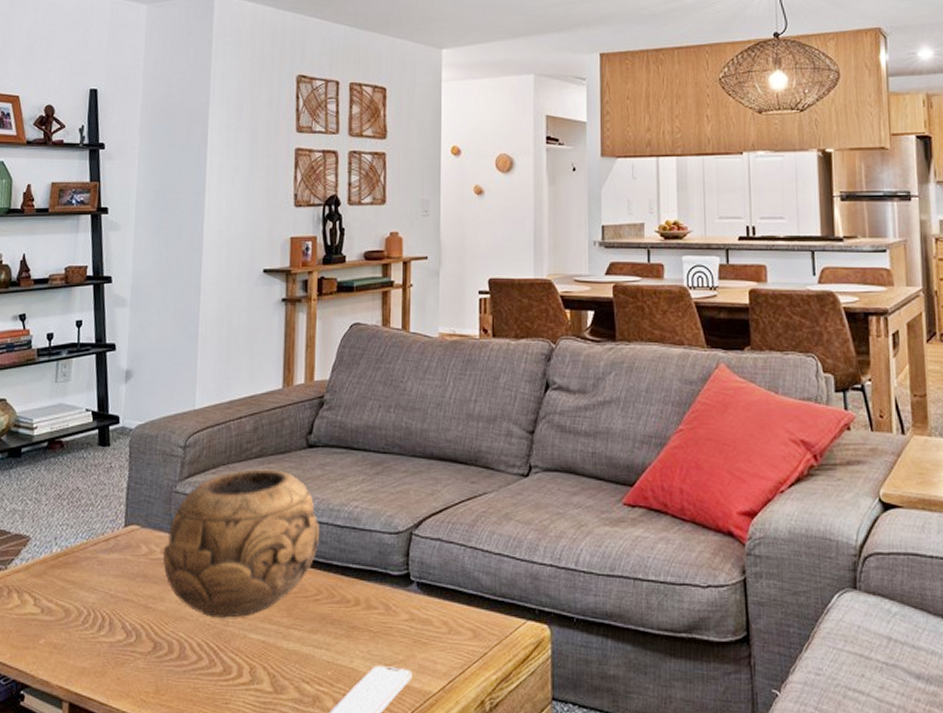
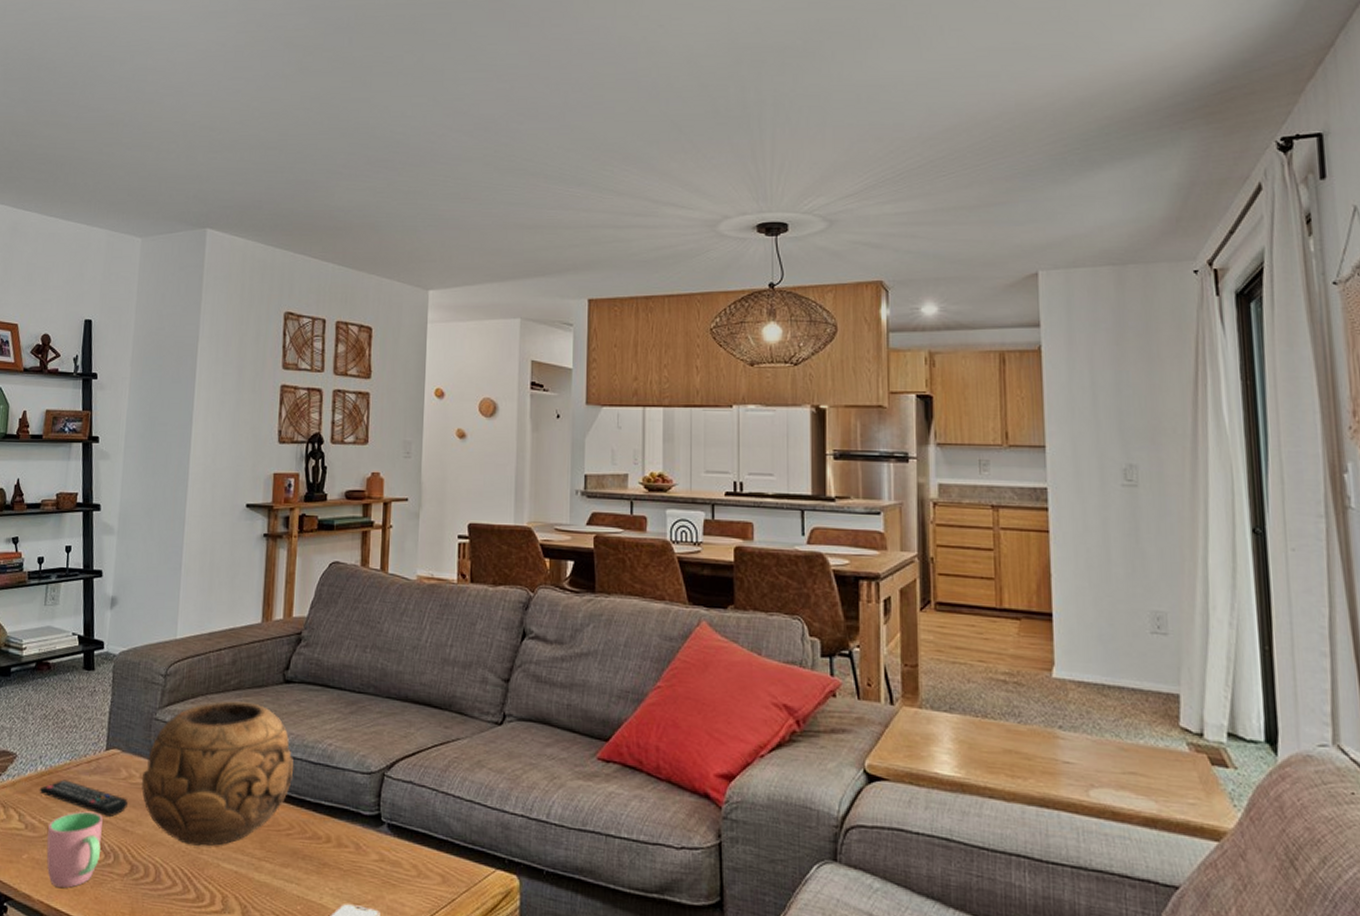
remote control: none [55,560,149,594] -> present [39,779,128,817]
cup: none [64,591,123,671] -> present [46,811,103,888]

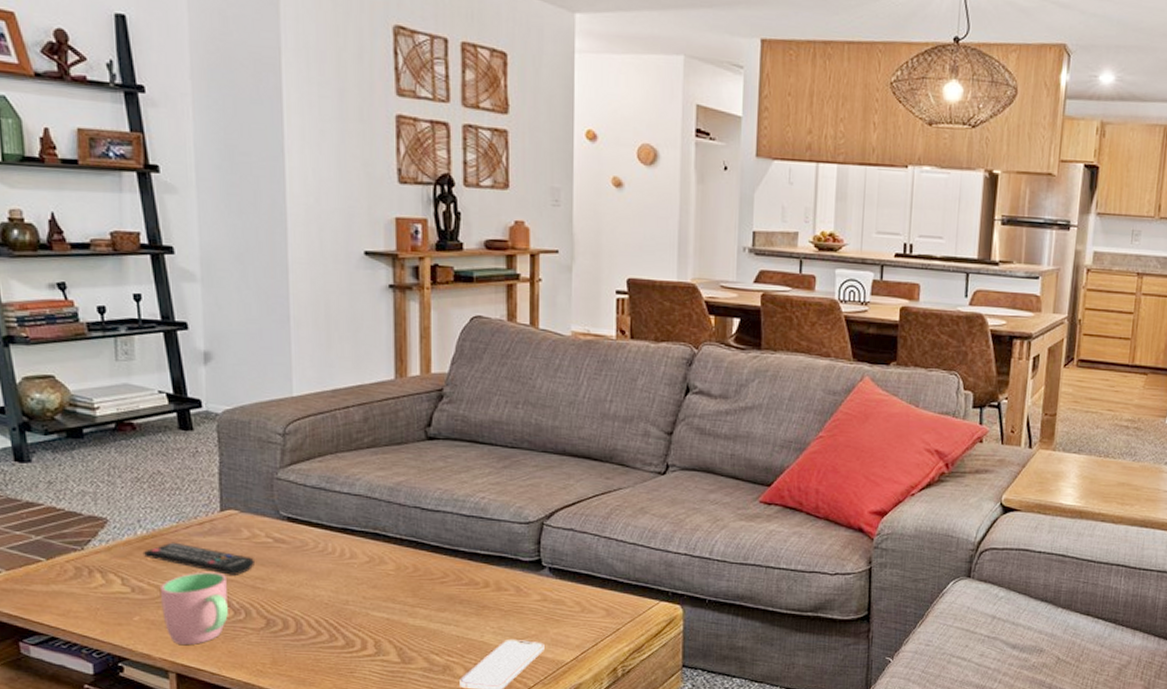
decorative bowl: present [141,701,294,846] -> none [267,459,444,598]

